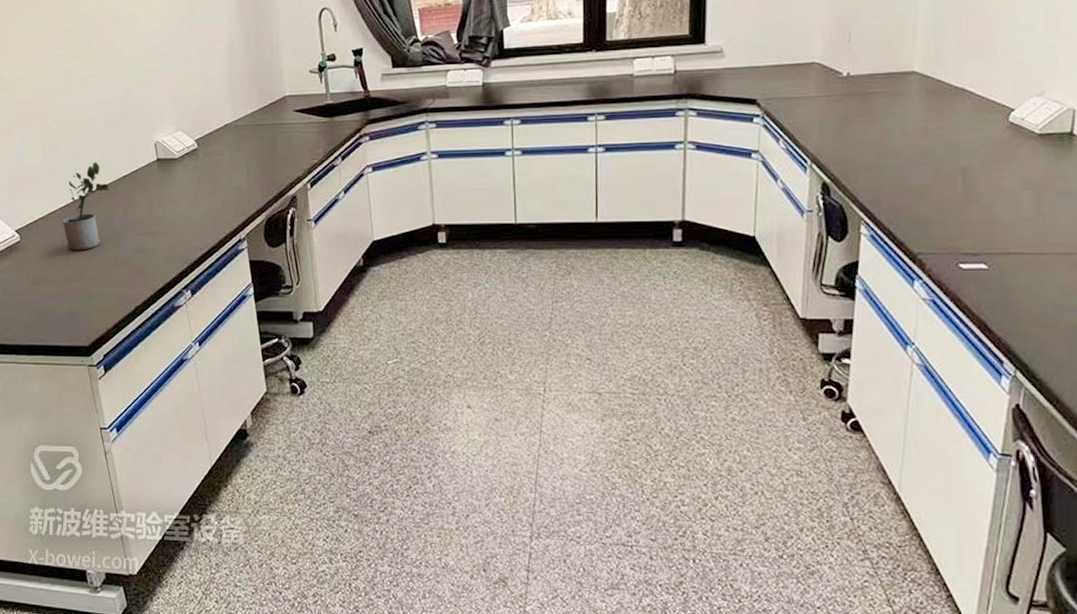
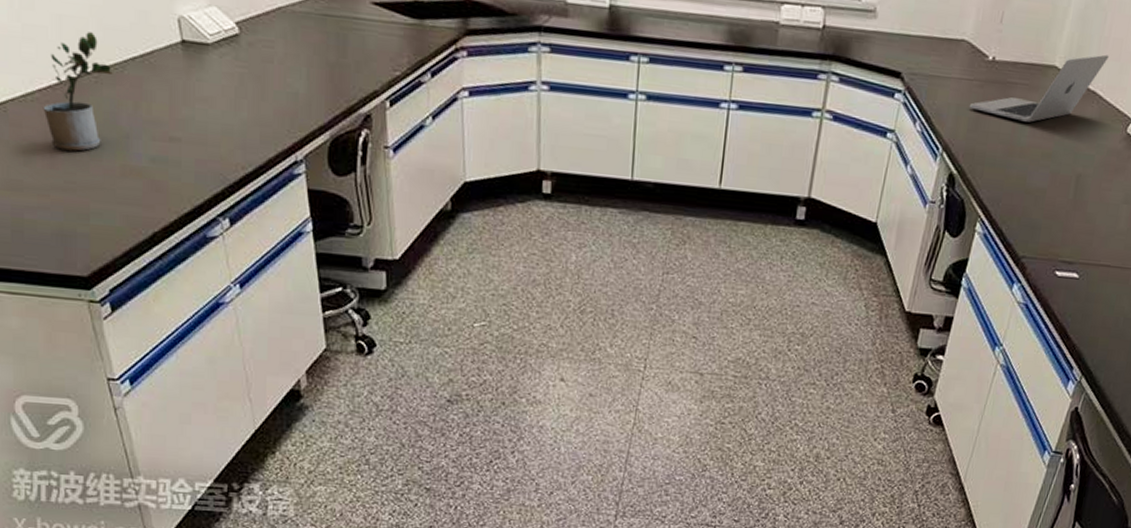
laptop: none [831,53,972,126] -> present [969,54,1109,122]

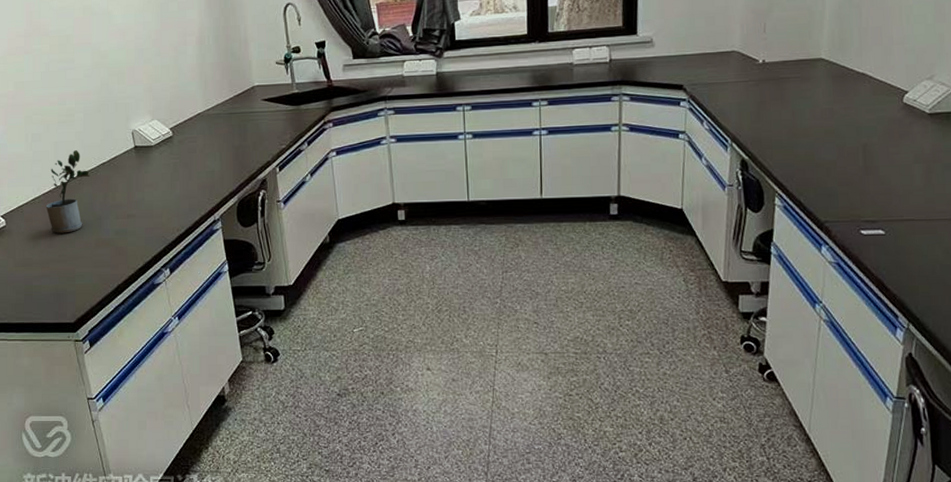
laptop: present [969,54,1109,122] -> none [748,42,871,108]

